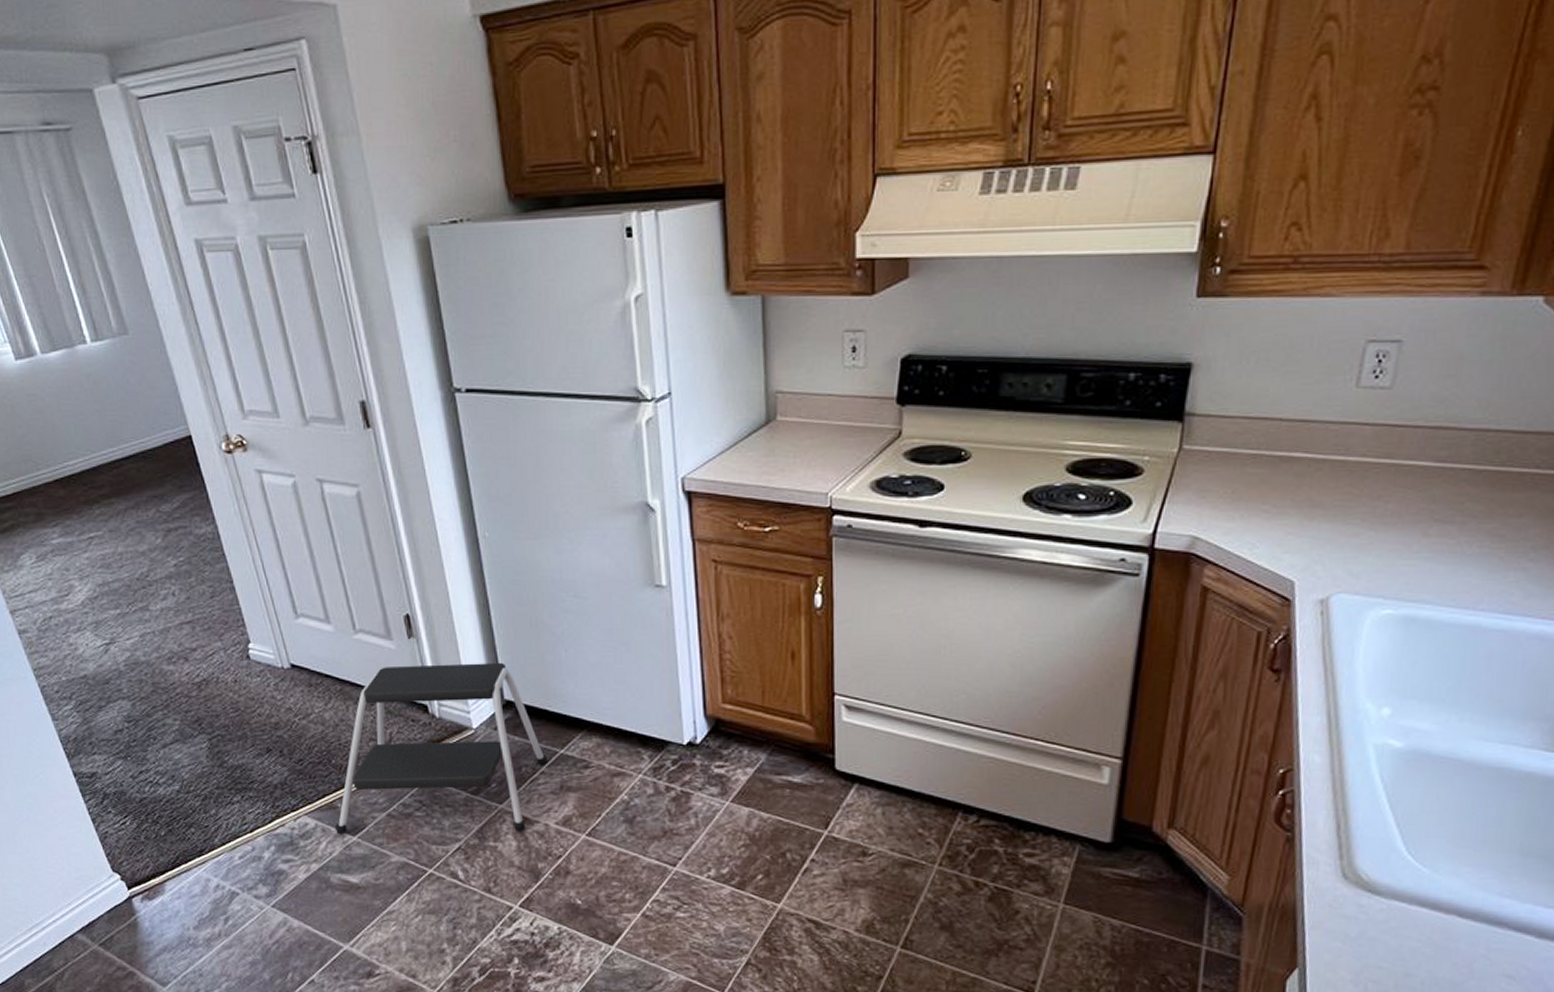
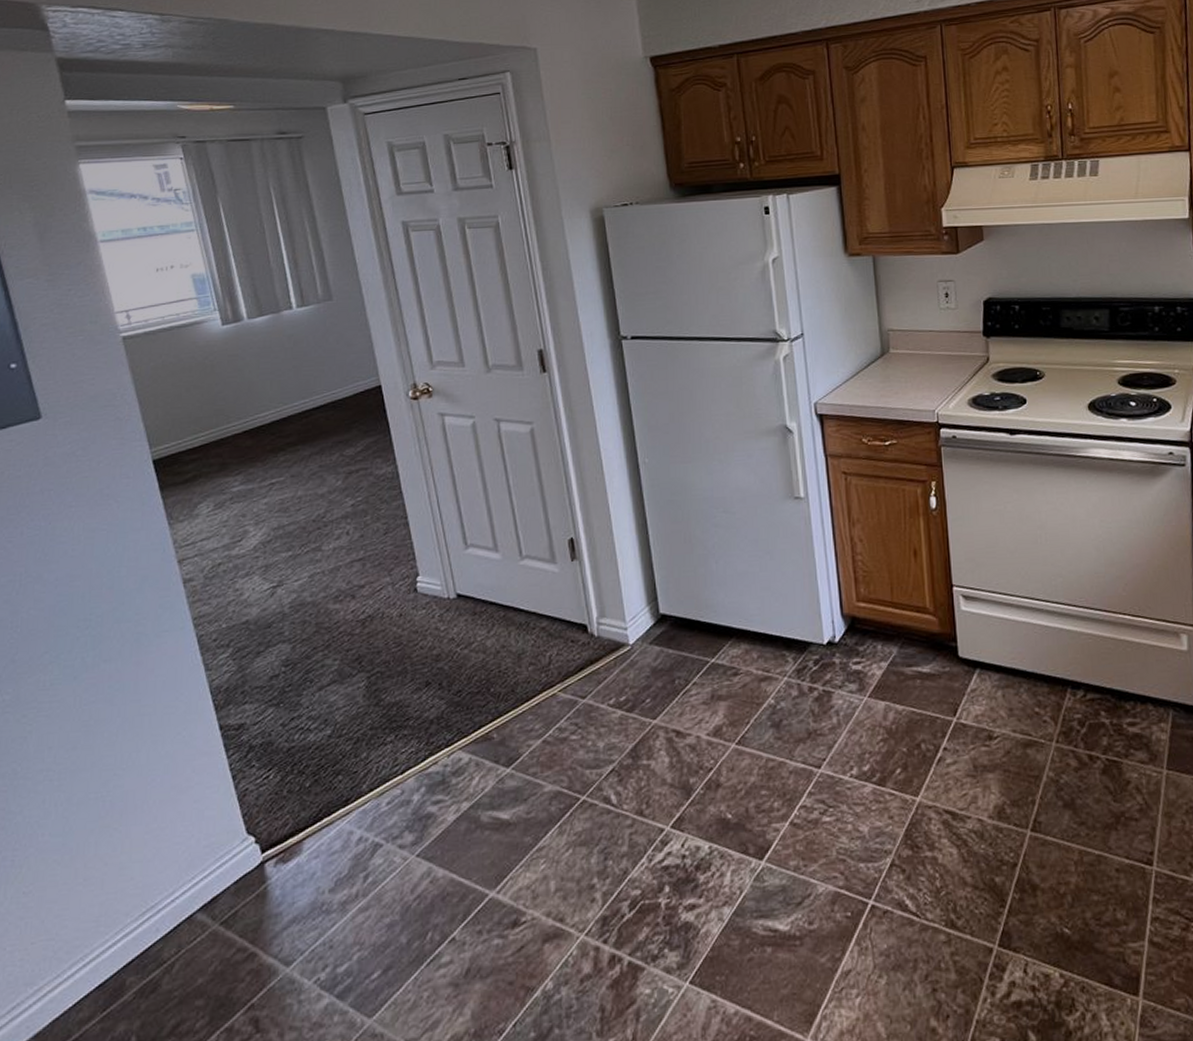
step stool: present [334,662,547,835] -> none [488,577,699,768]

